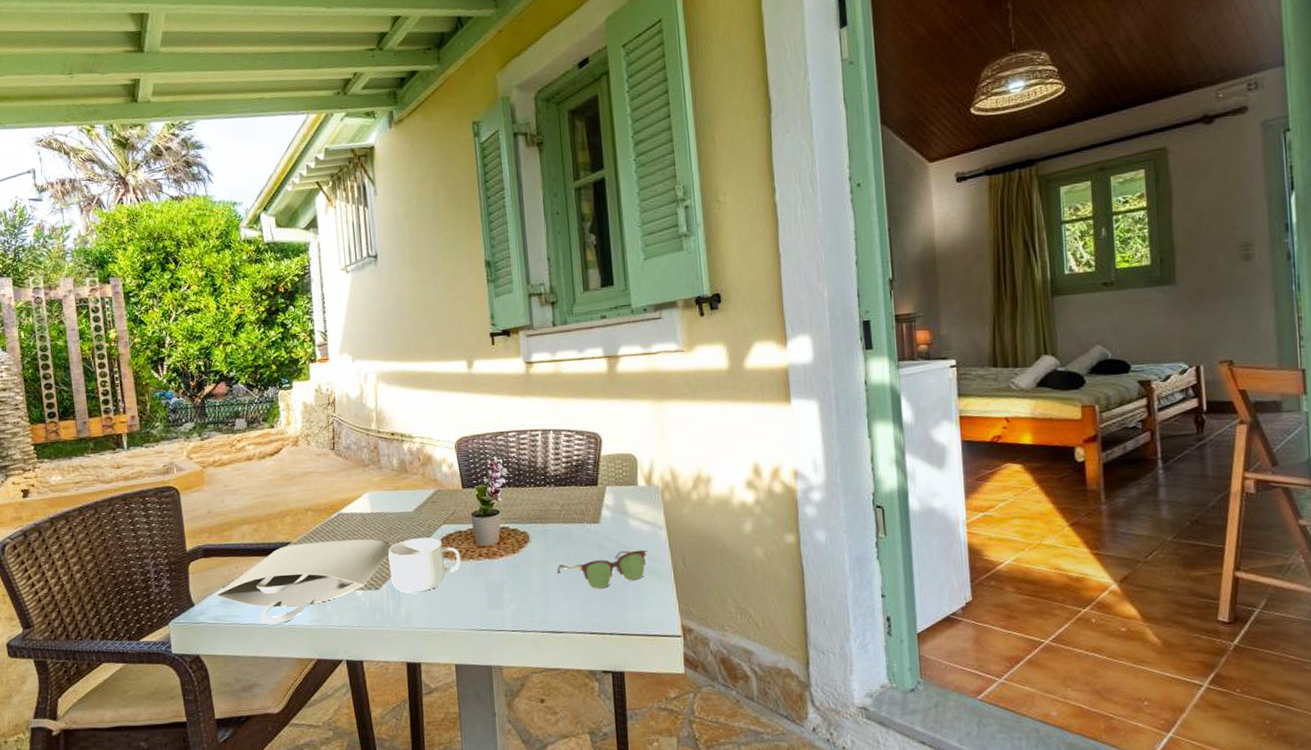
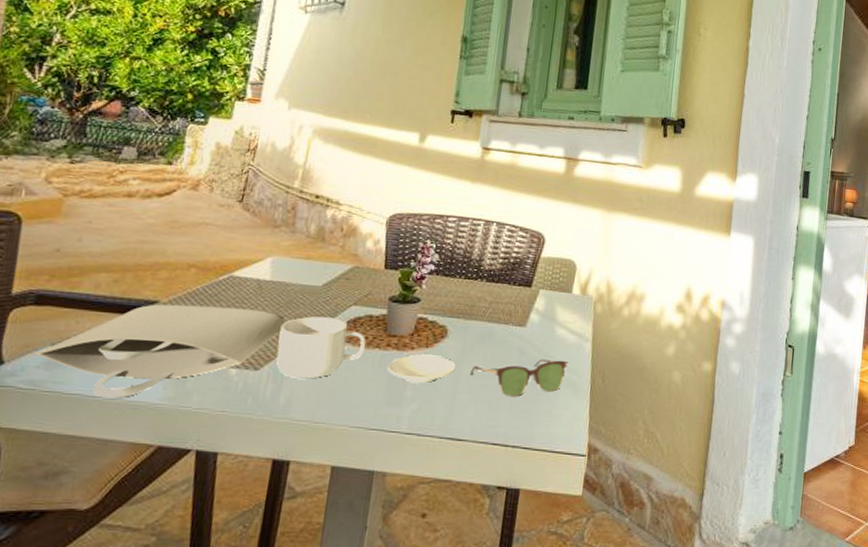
saucer: none [483,559,543,586] -> present [387,354,456,384]

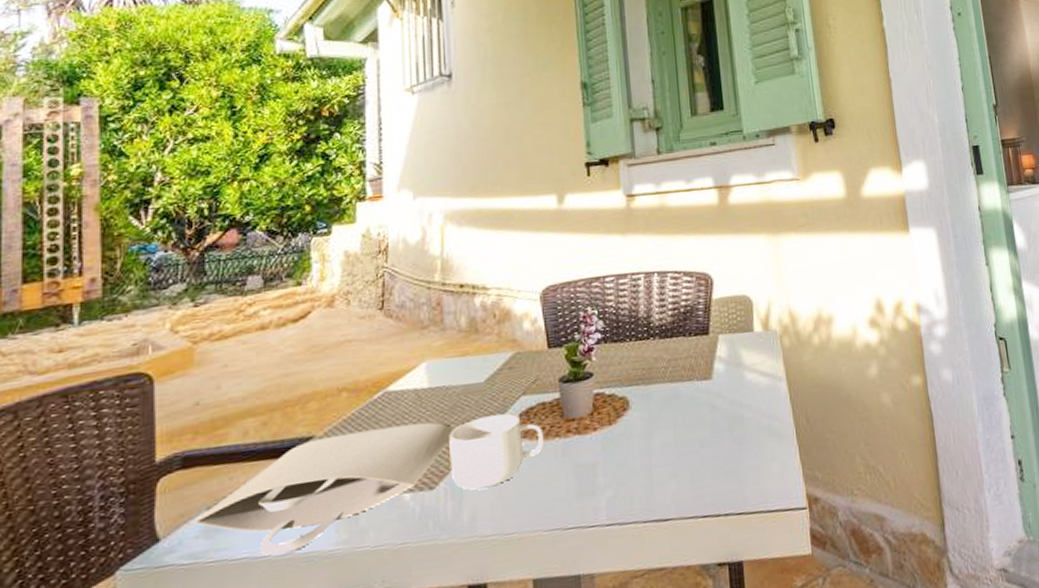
saucer: present [387,354,456,384] -> none [572,431,646,468]
sunglasses: present [470,359,567,397] -> none [662,407,765,461]

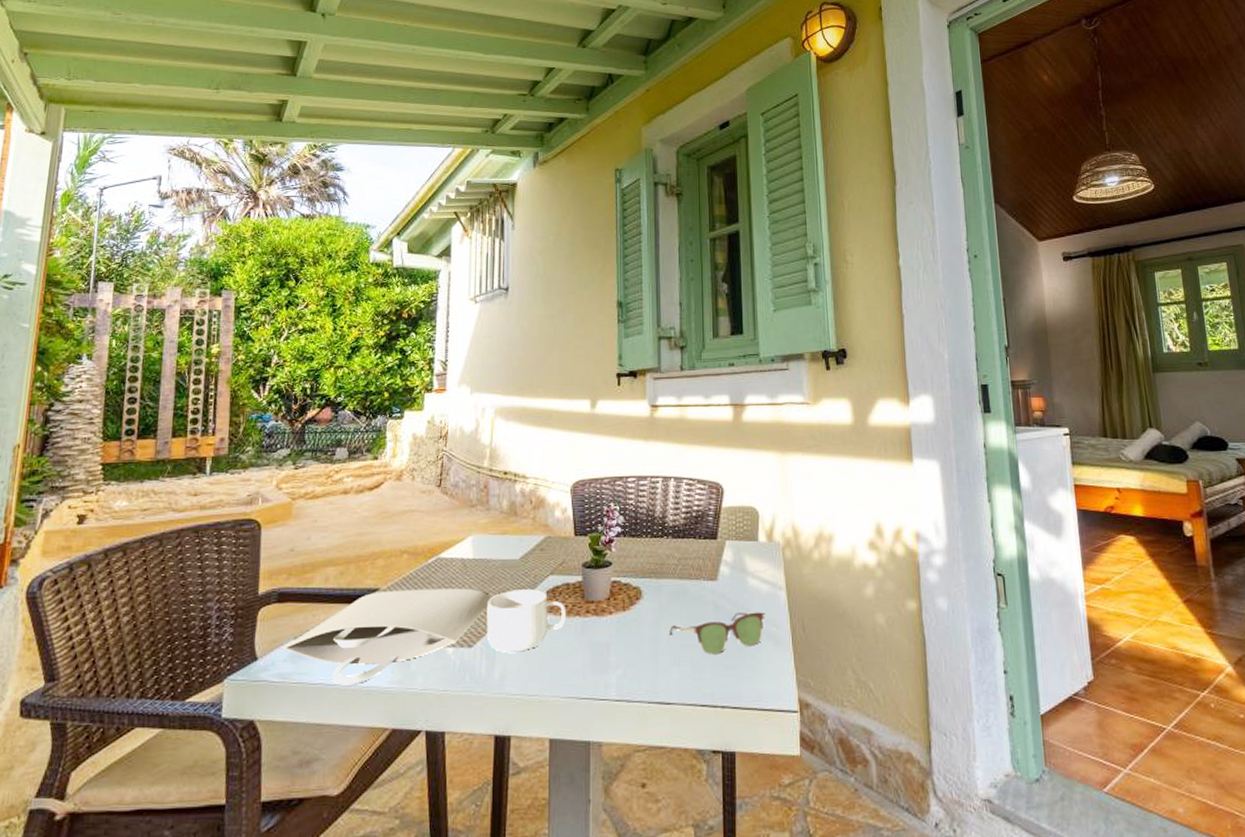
sunglasses: none [662,407,765,461] -> present [669,612,764,654]

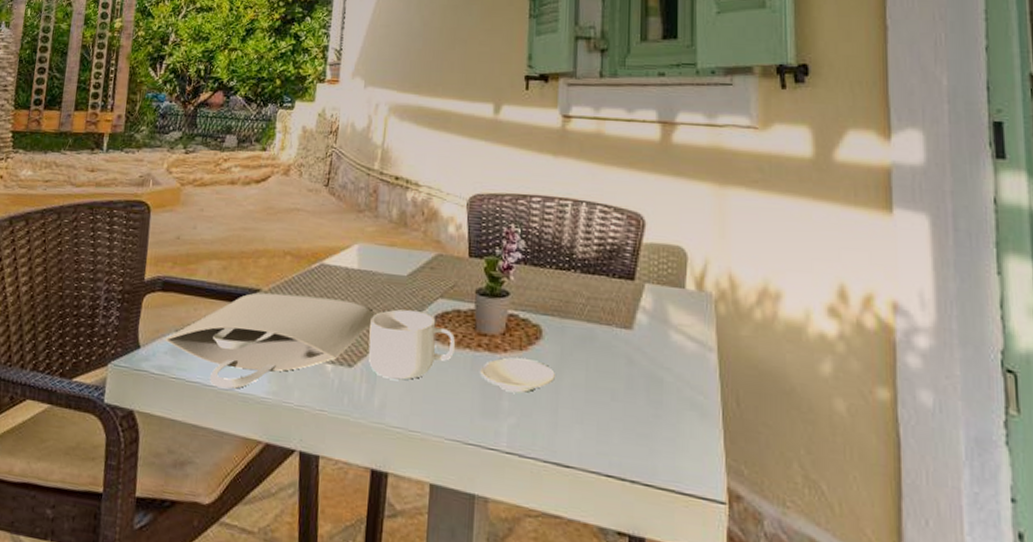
saucer: none [590,618,654,648] -> present [480,358,555,394]
sunglasses: present [669,612,764,654] -> none [572,371,689,418]

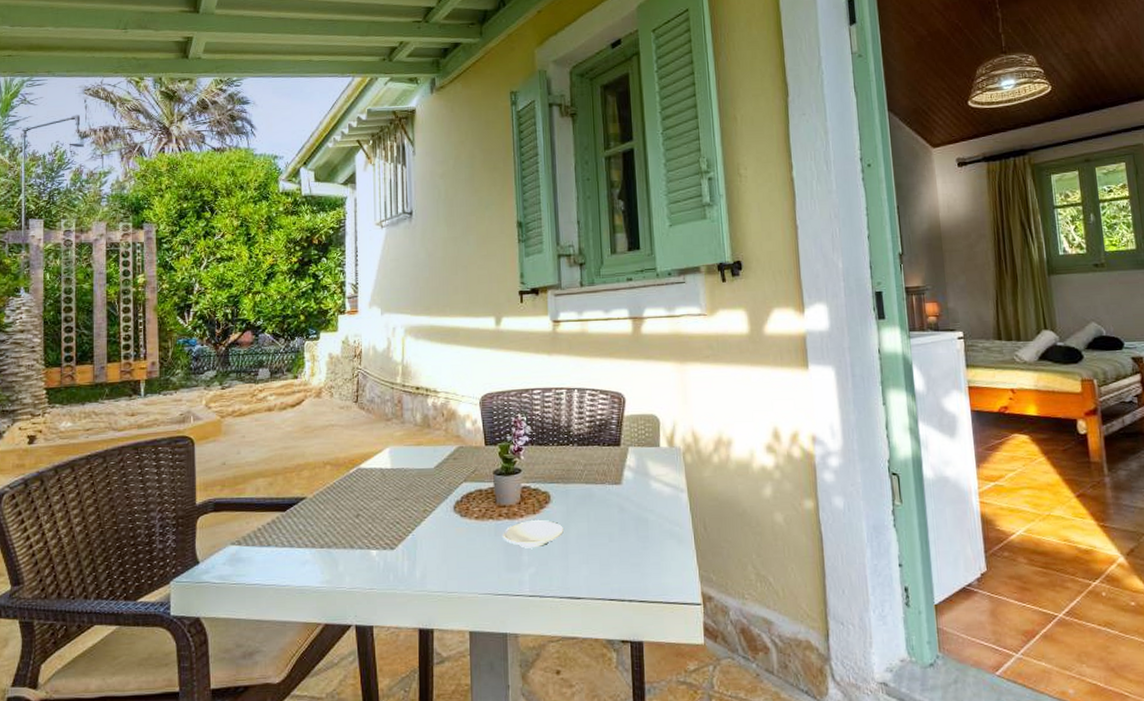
tote bag: present [165,293,375,390] -> none [222,495,410,586]
cup: present [368,309,456,381] -> none [406,495,481,554]

